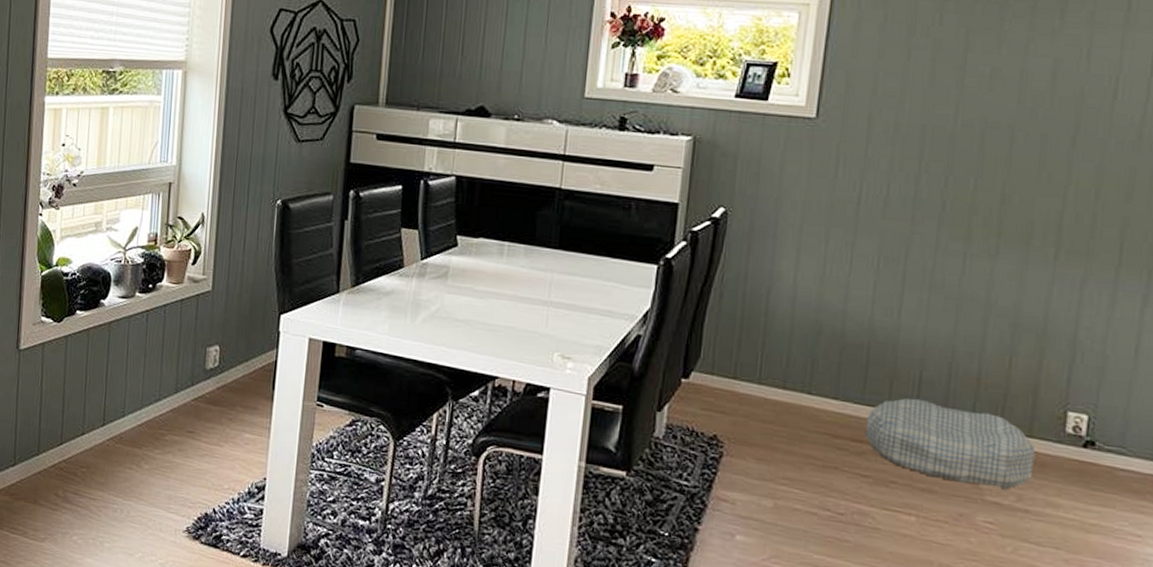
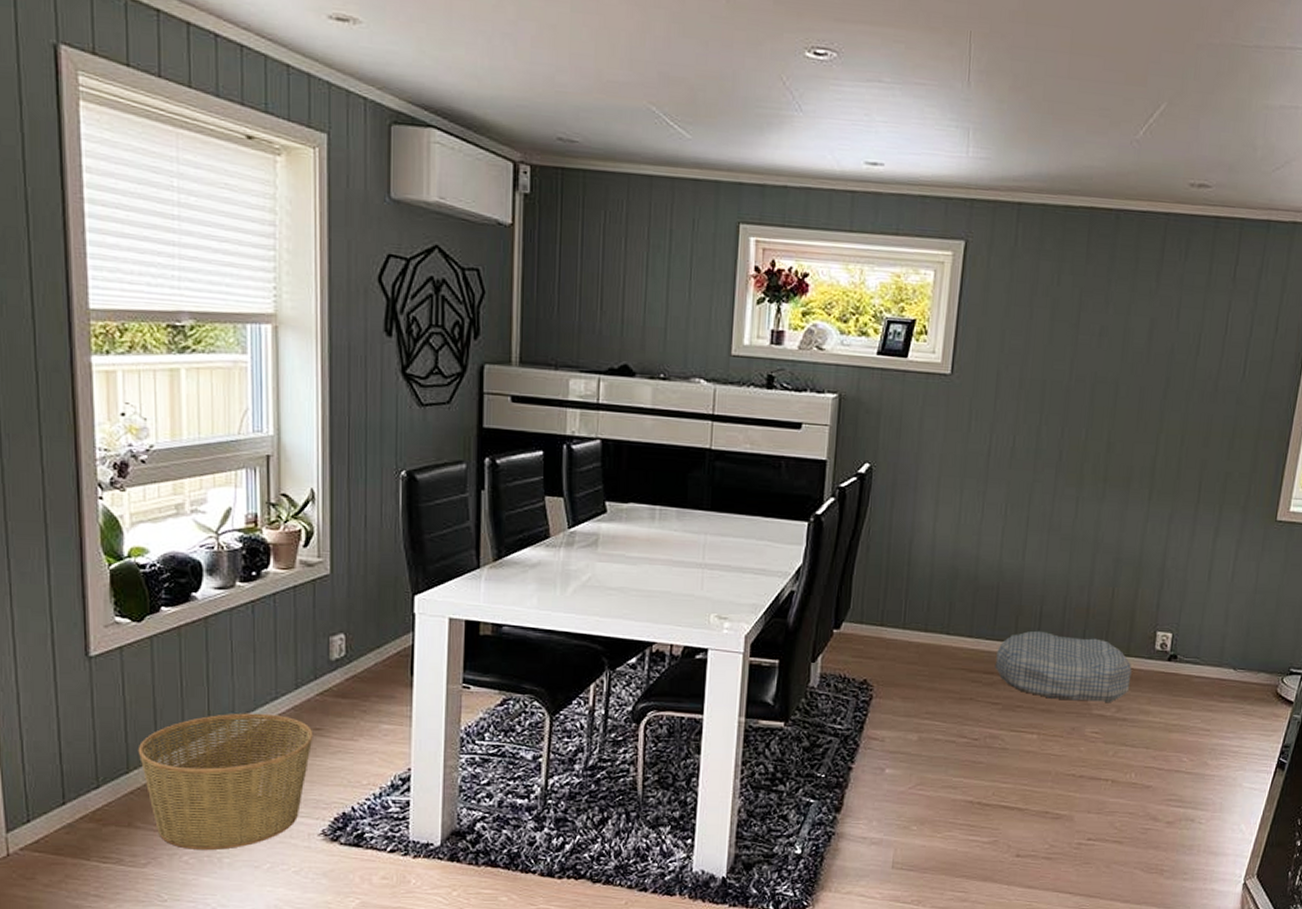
basket: none [47,410,187,535] -> present [138,713,313,850]

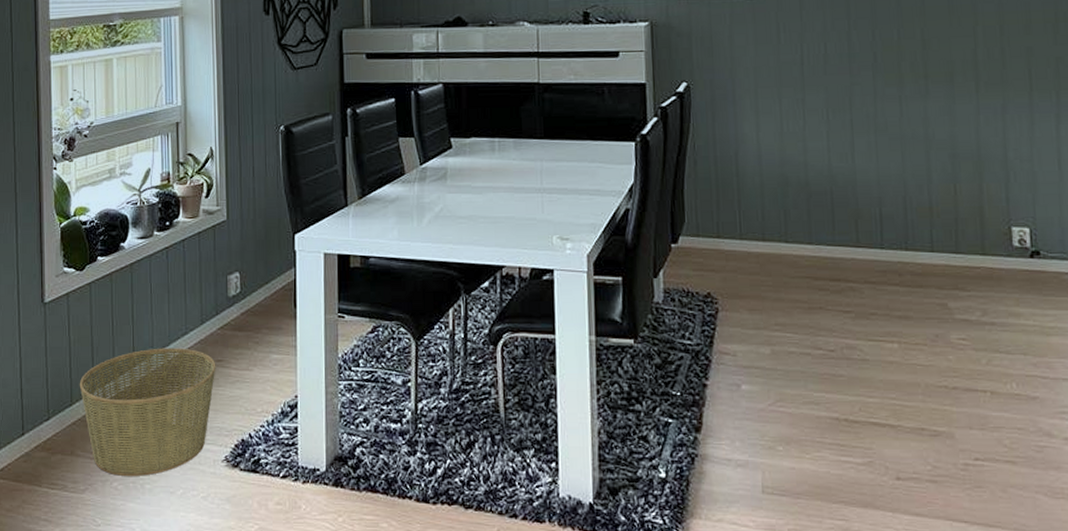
dog bed: present [994,630,1132,702] -> none [840,233,992,306]

